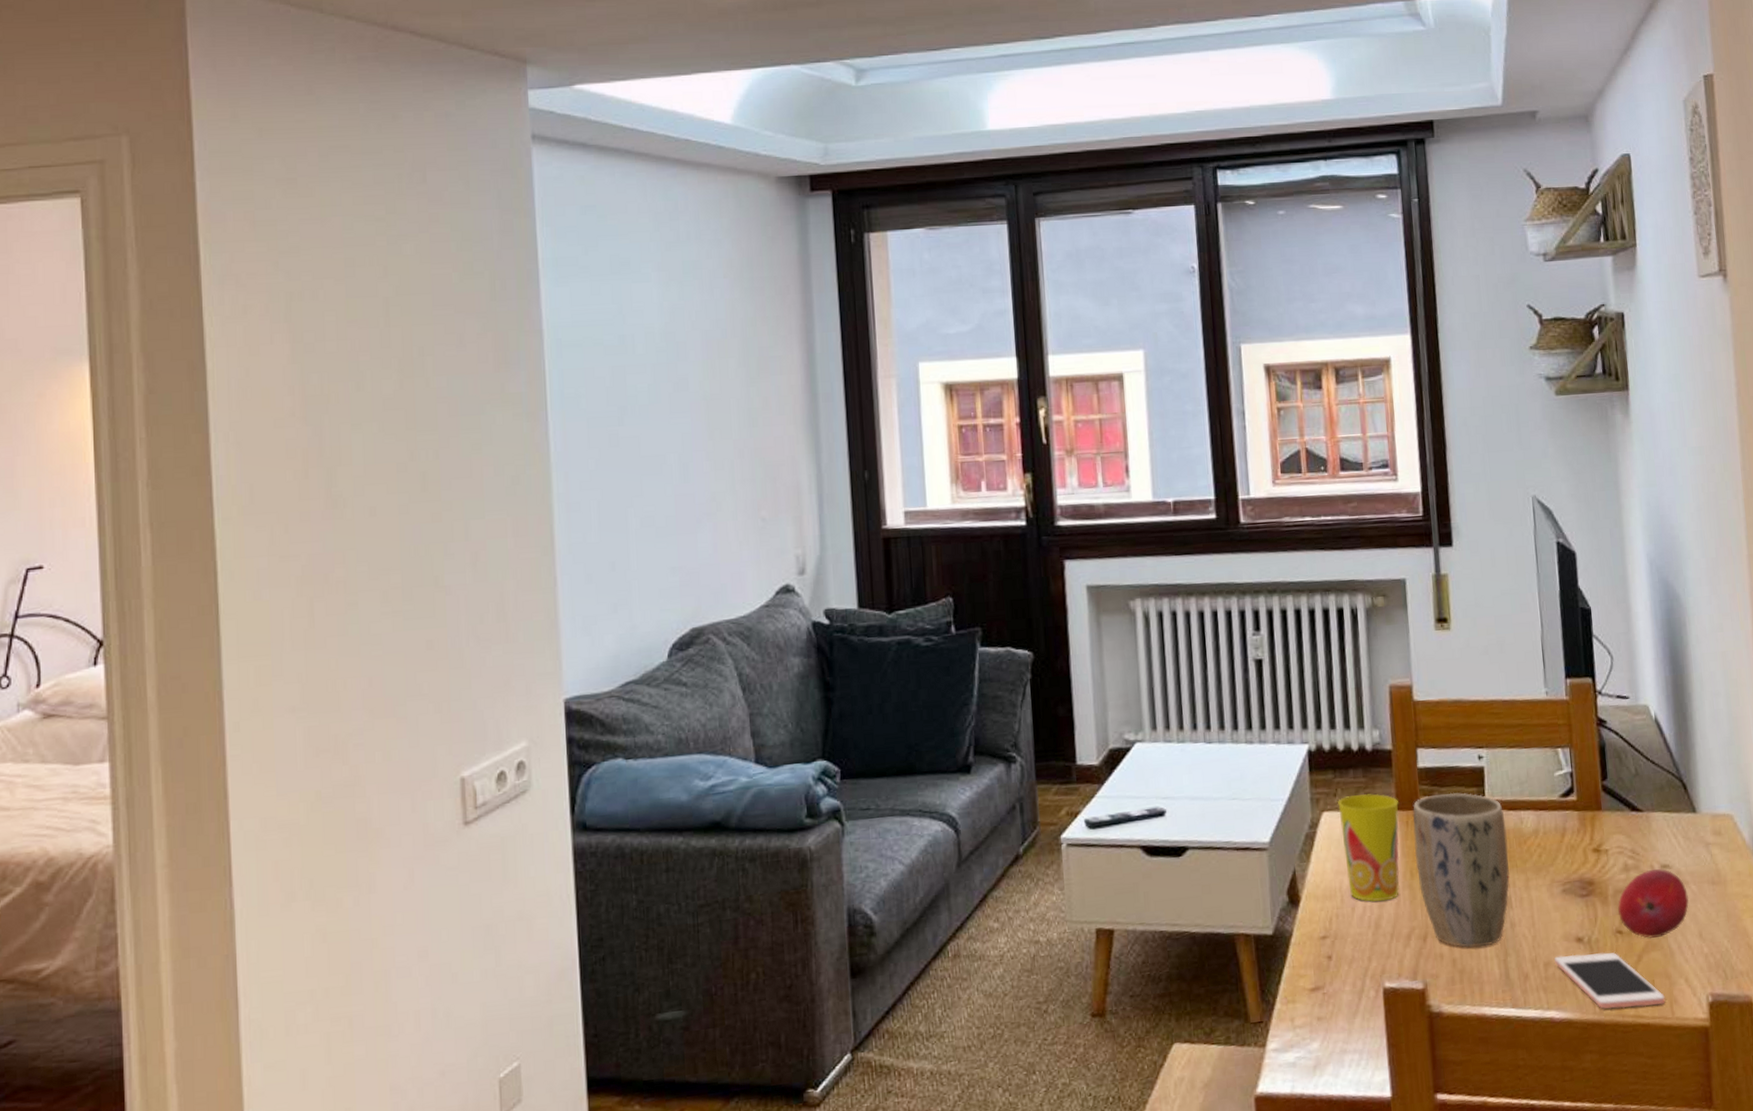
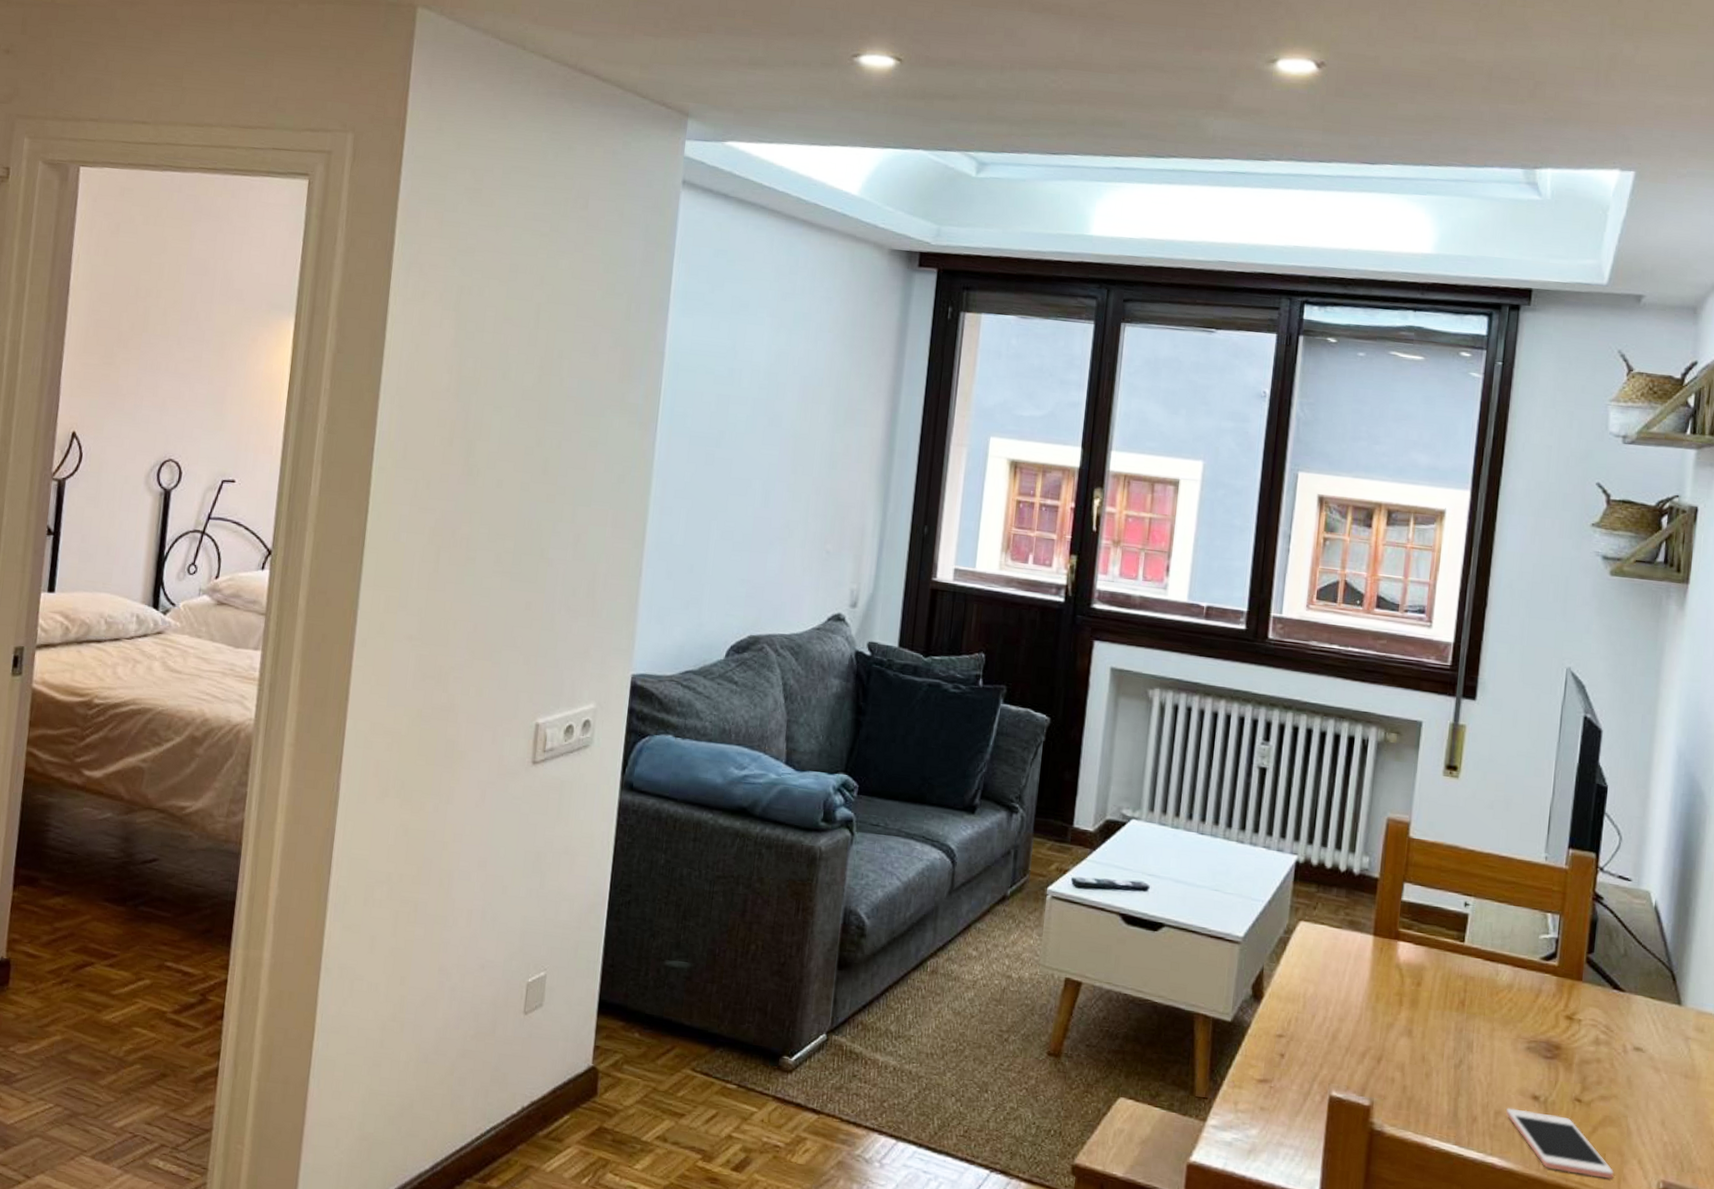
cup: present [1338,794,1400,903] -> none [1313,912,1376,1017]
plant pot: present [1412,792,1510,949] -> none [1382,929,1482,1082]
fruit: present [1618,869,1689,938] -> none [1581,1049,1658,1115]

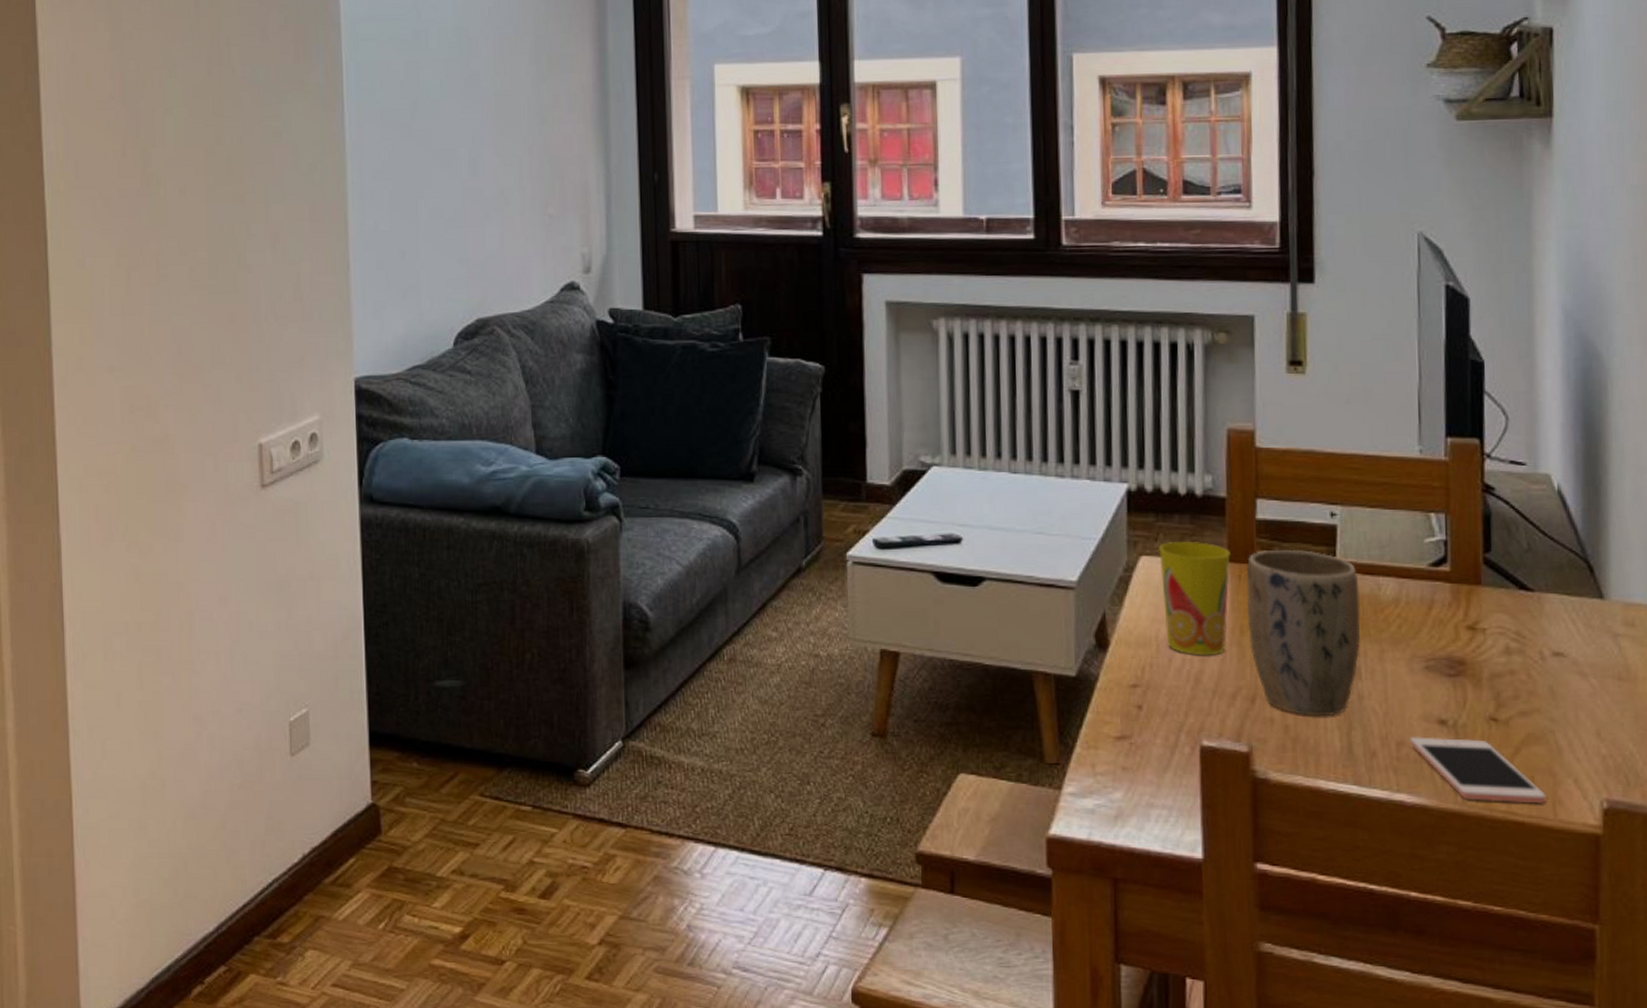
cup: none [1313,912,1376,1017] -> present [1159,542,1231,656]
plant pot: none [1382,929,1482,1082] -> present [1246,549,1361,717]

